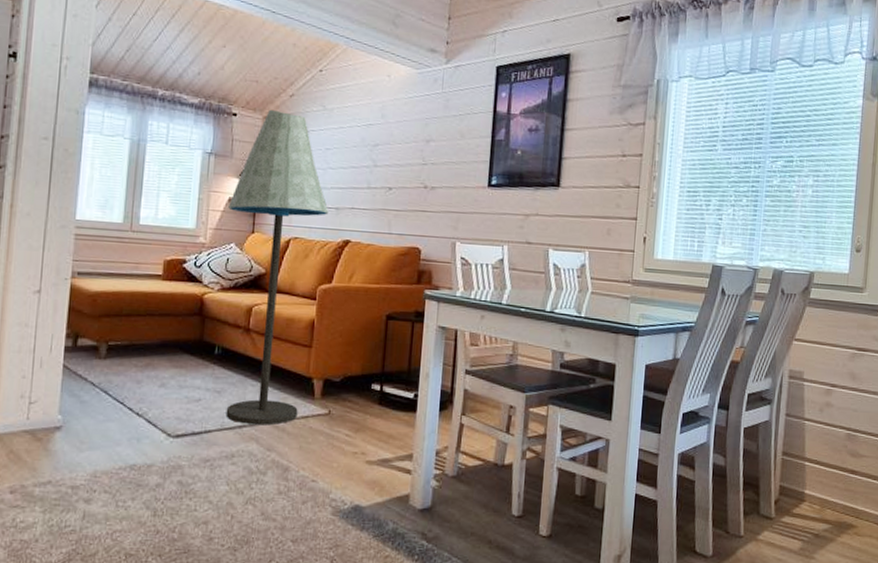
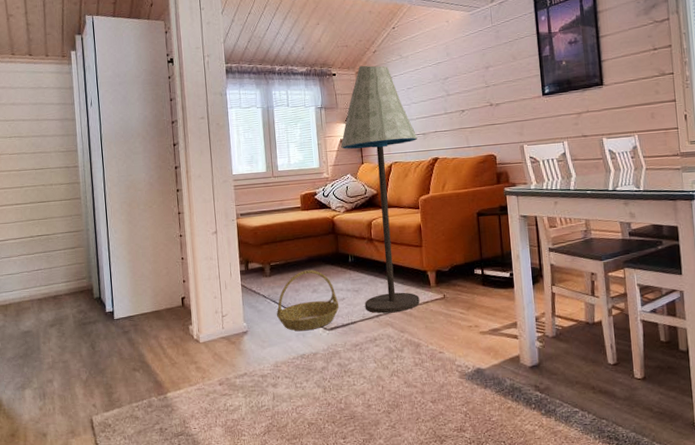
basket: none [106,357,193,435] -> present [277,270,340,331]

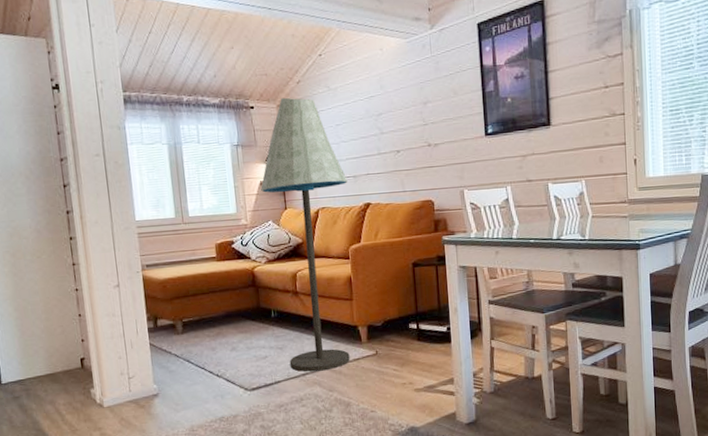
basket: present [277,270,340,331] -> none [191,326,262,393]

